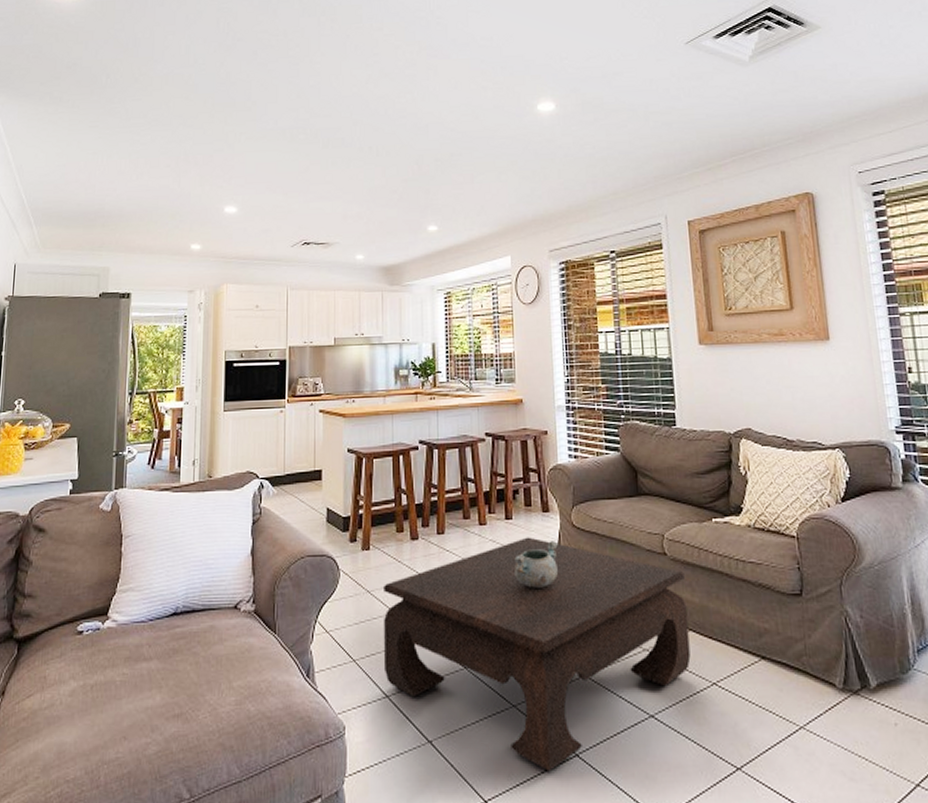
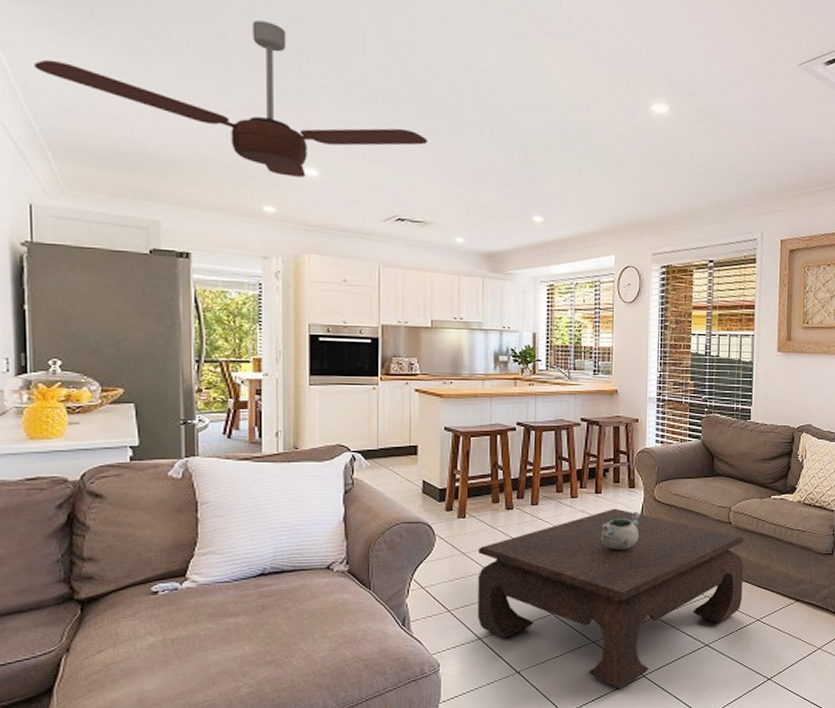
ceiling fan: none [28,87,330,216] -> present [33,20,427,178]

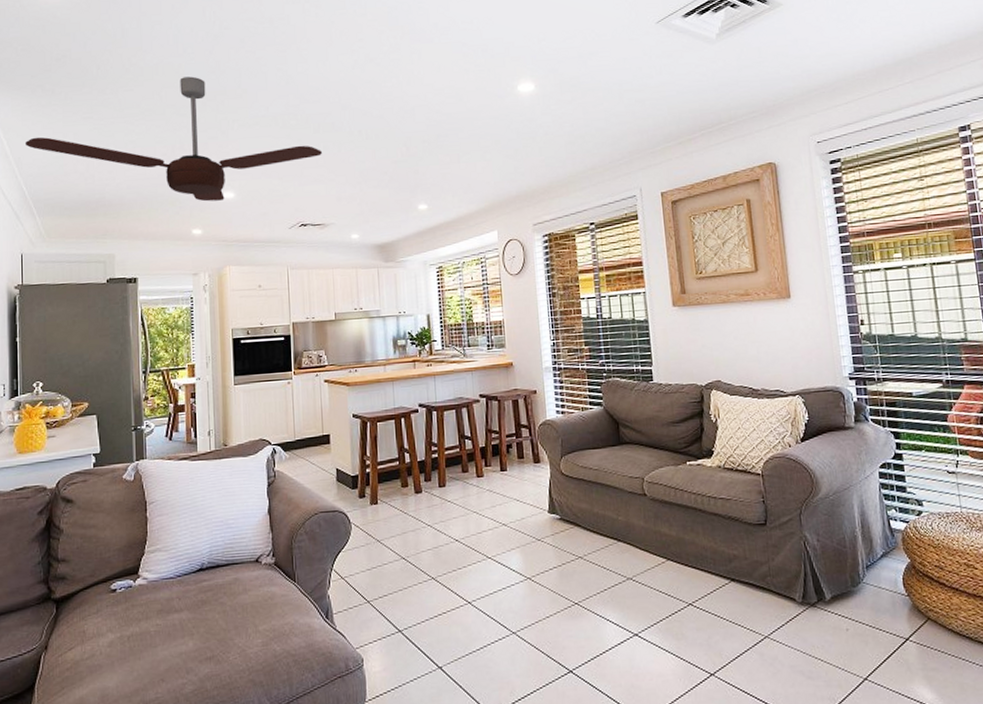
coffee table: present [478,508,744,689] -> none [392,485,669,687]
decorative bowl: present [601,512,642,550] -> none [510,488,550,531]

